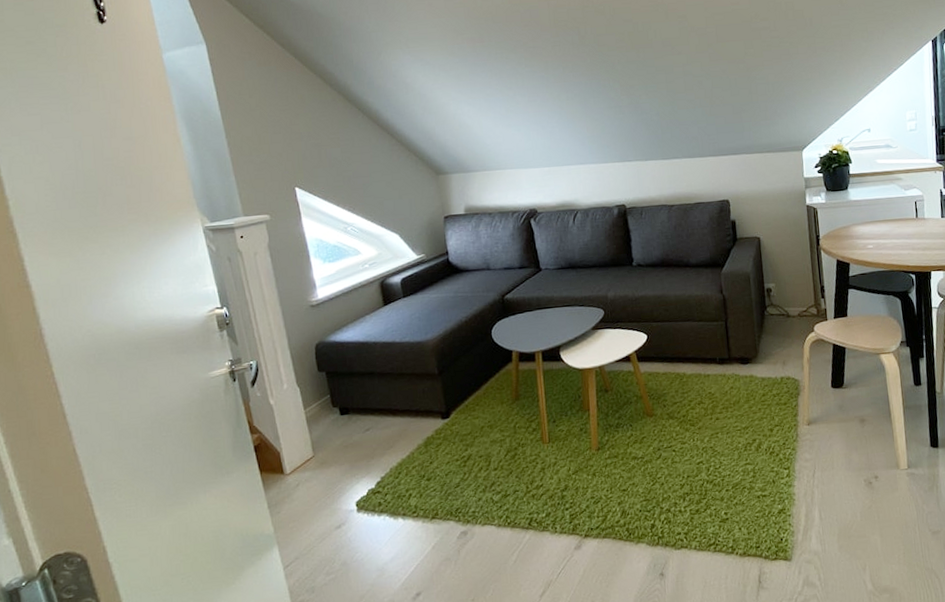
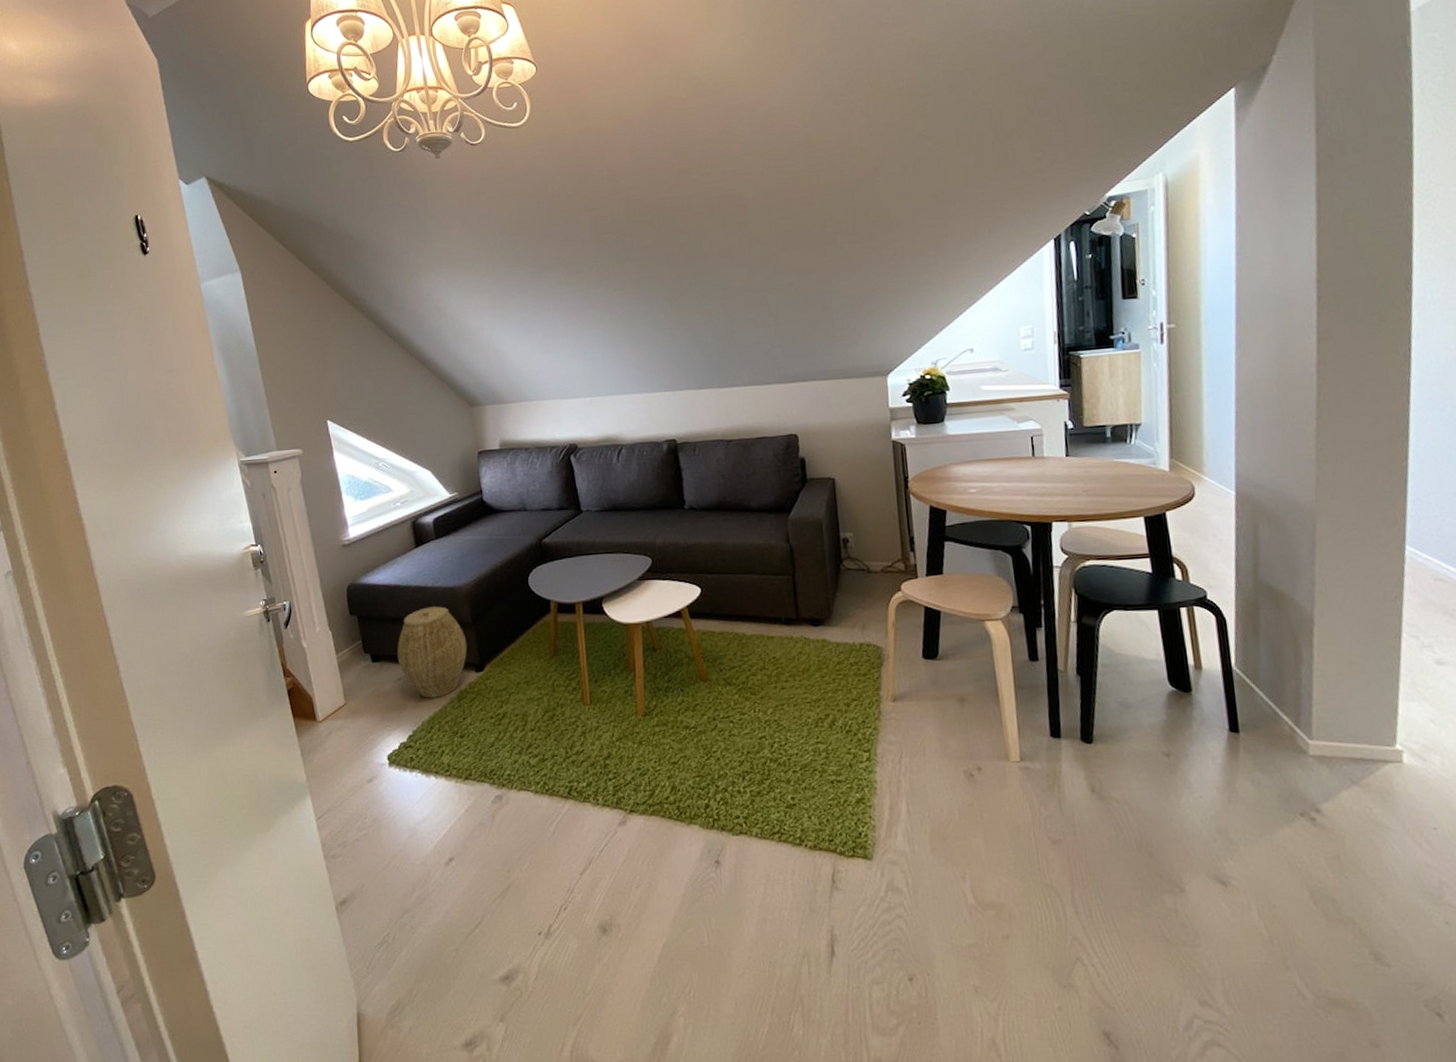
woven basket: none [365,359,434,446] -> present [396,606,468,698]

